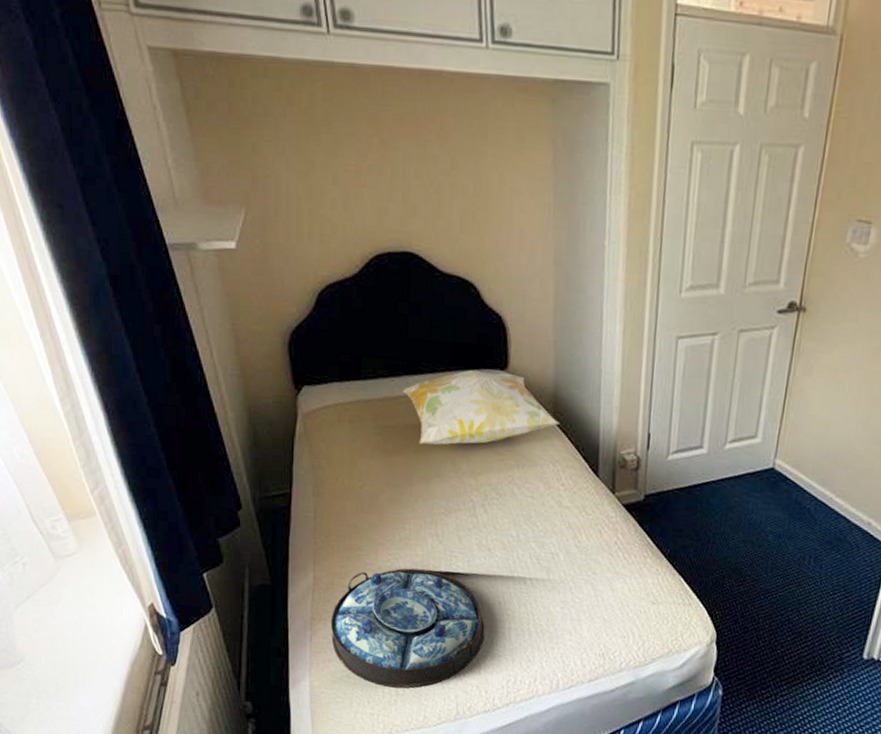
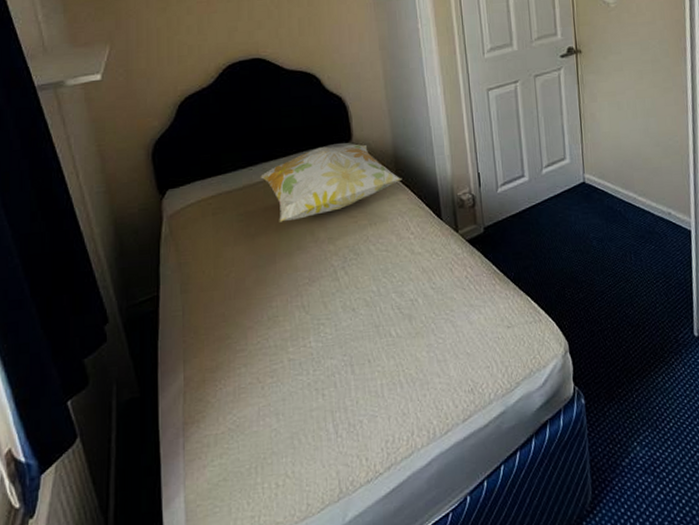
serving tray: present [330,568,485,688] -> none [203,343,359,481]

